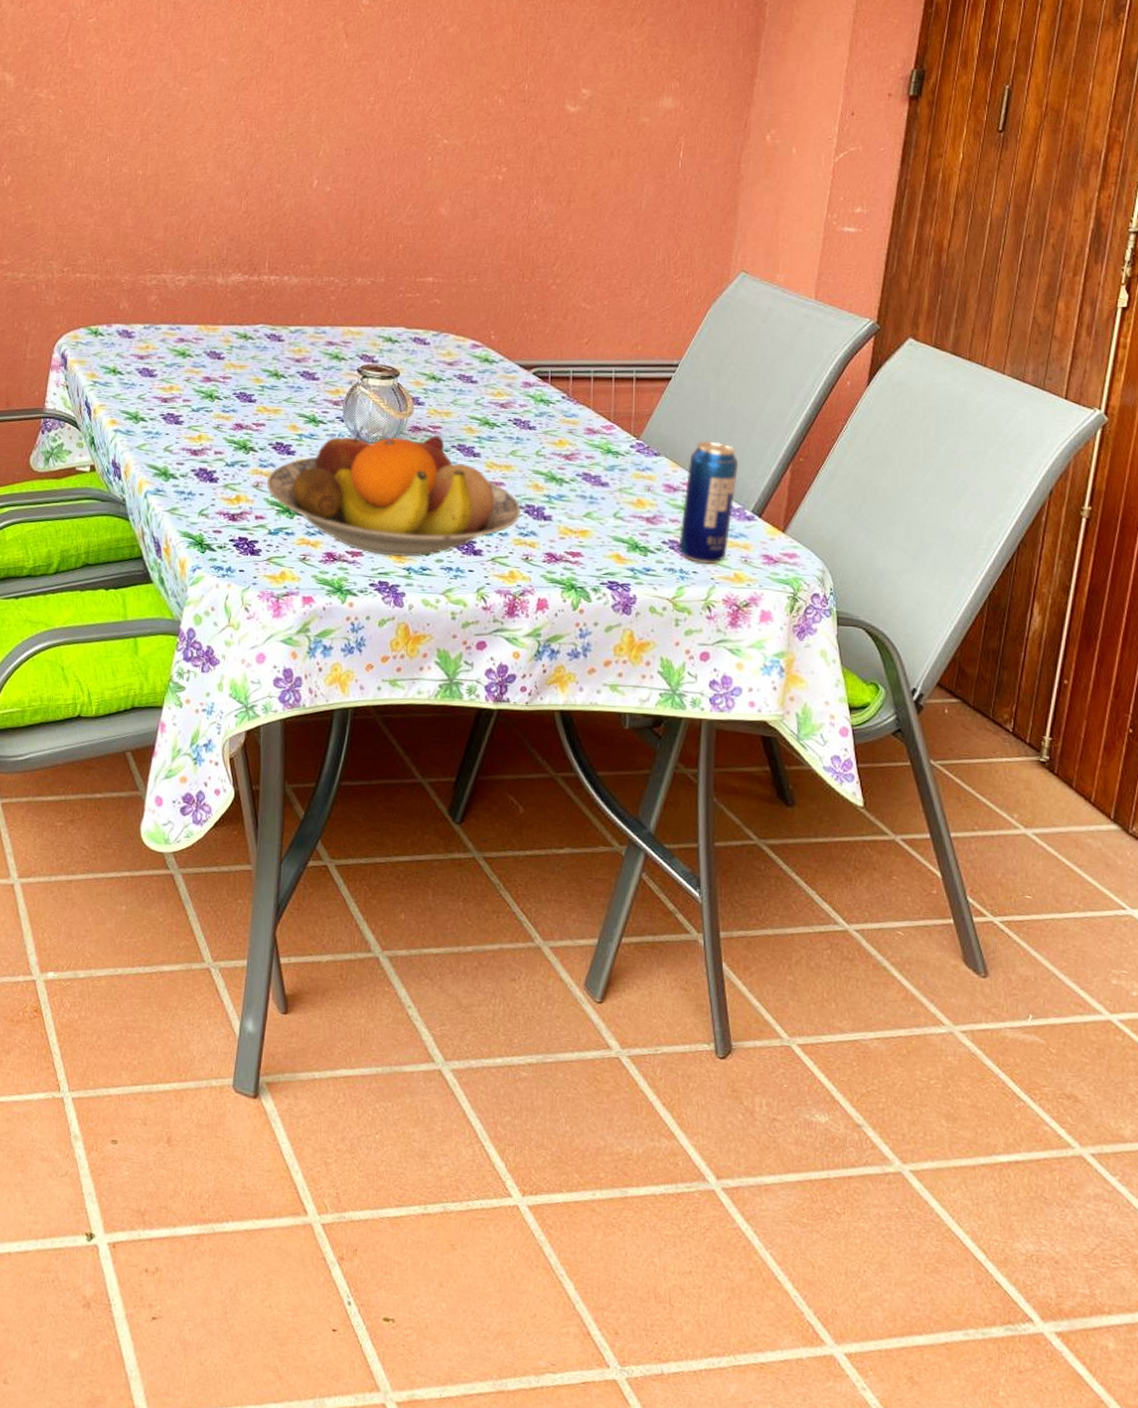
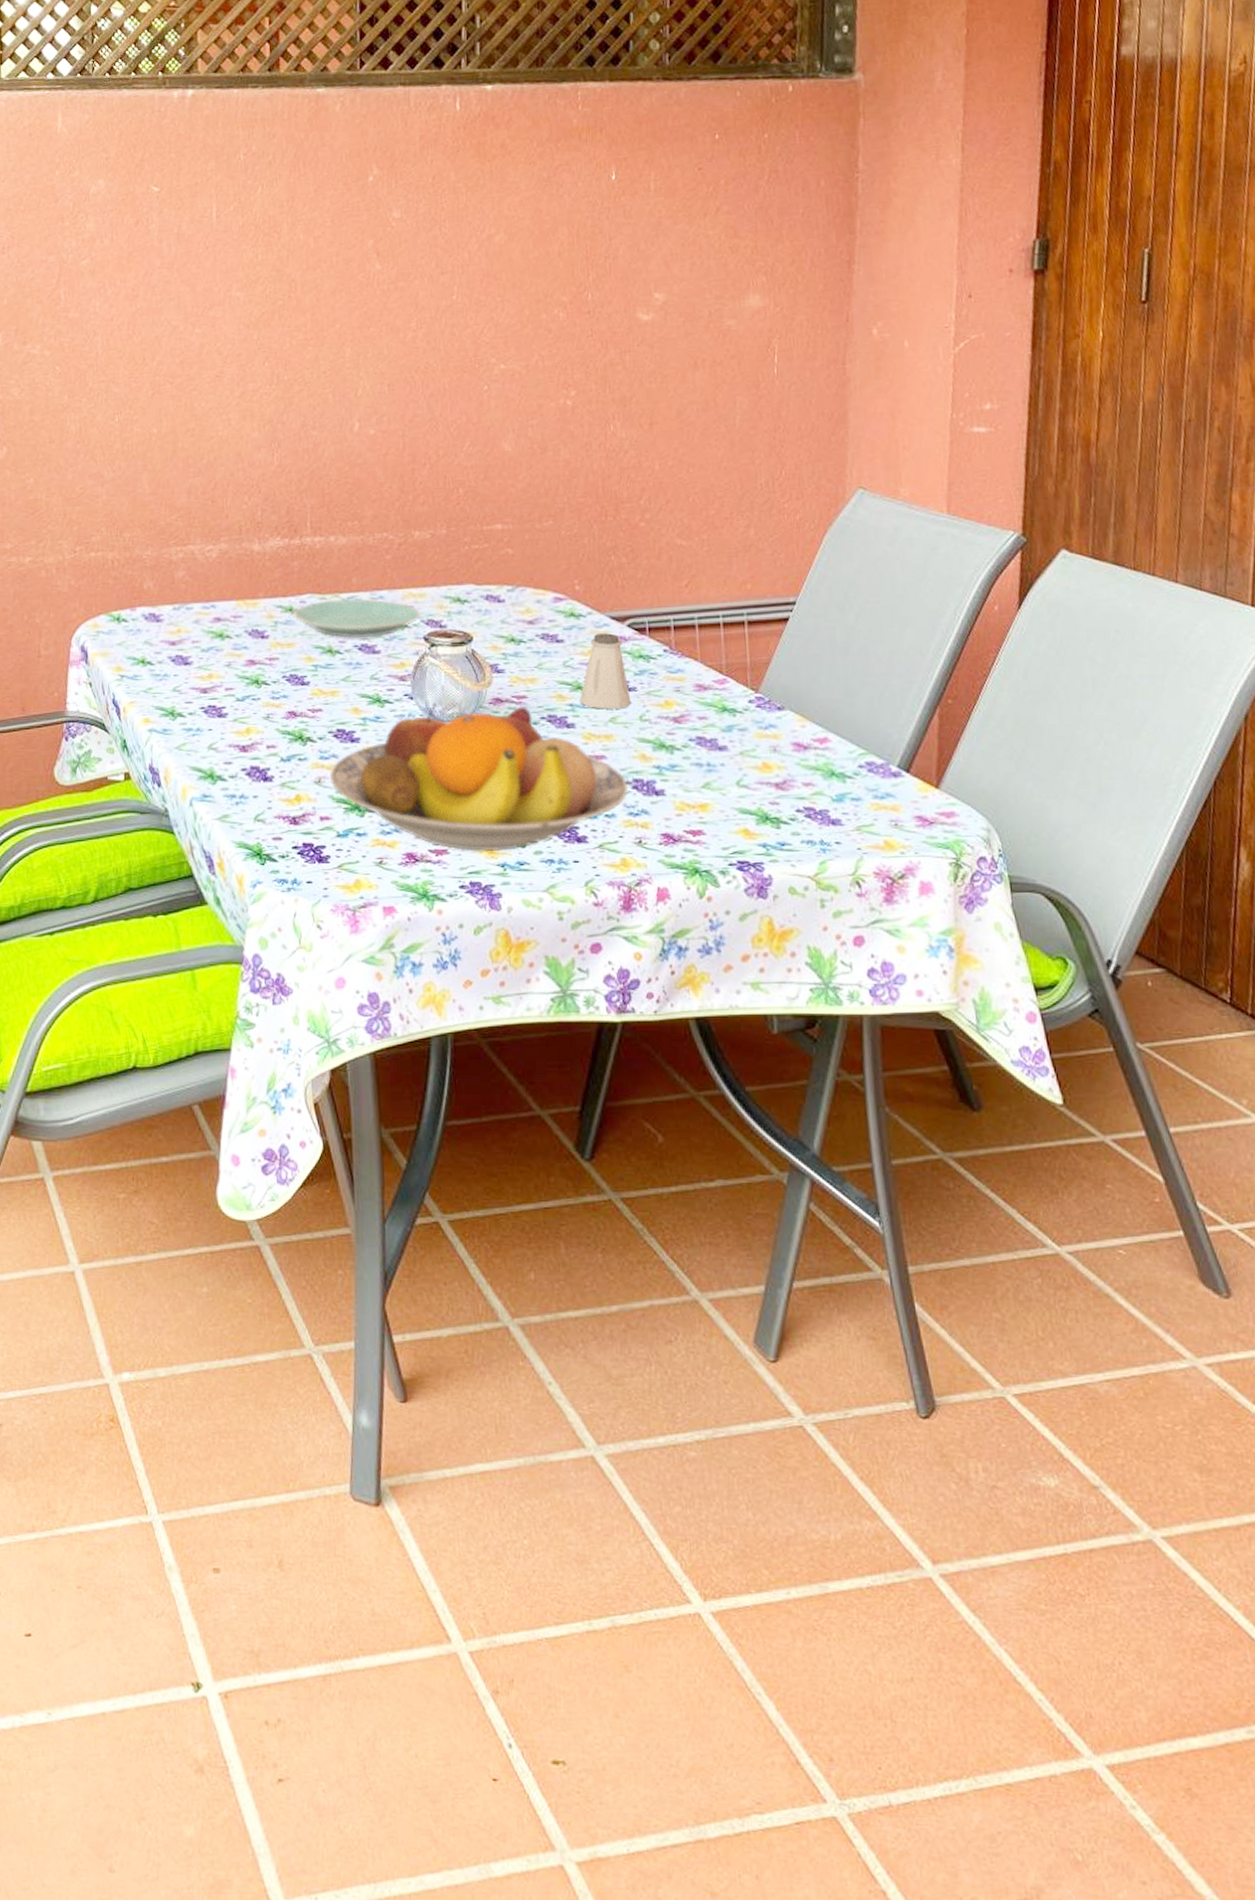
plate: none [246,331,357,366] -> present [293,598,422,638]
saltshaker: none [486,378,530,444] -> present [579,633,631,709]
beverage can: present [678,441,739,564] -> none [815,688,877,832]

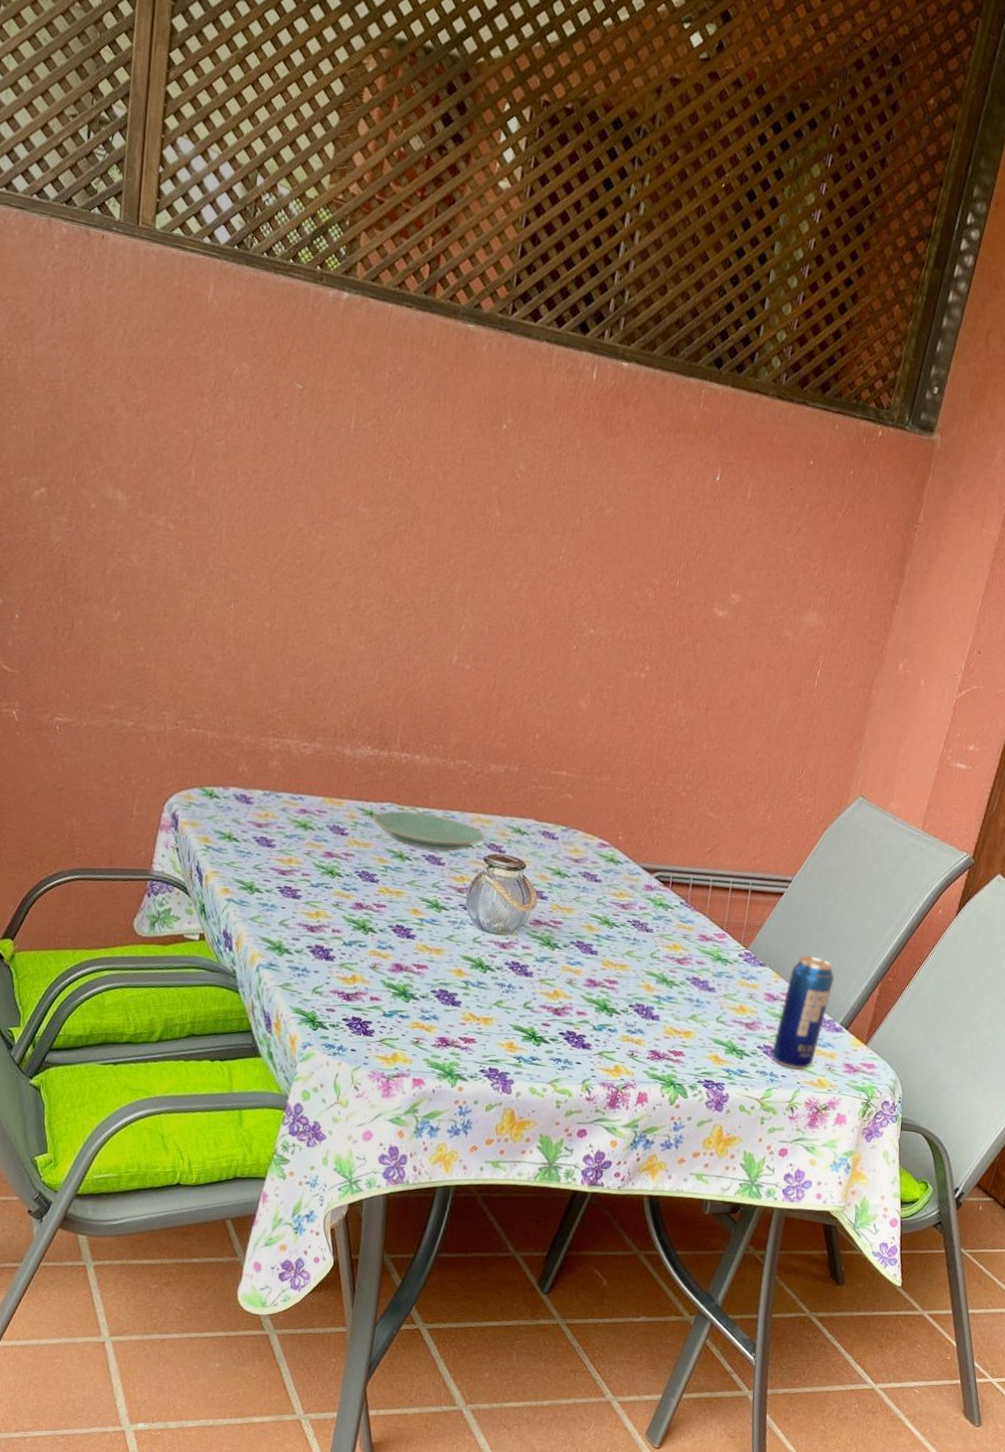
fruit bowl: present [330,702,628,851] -> none [384,915,632,1047]
saltshaker: present [579,633,631,709] -> none [604,880,649,945]
beverage can: none [815,688,877,832] -> present [771,955,835,1070]

